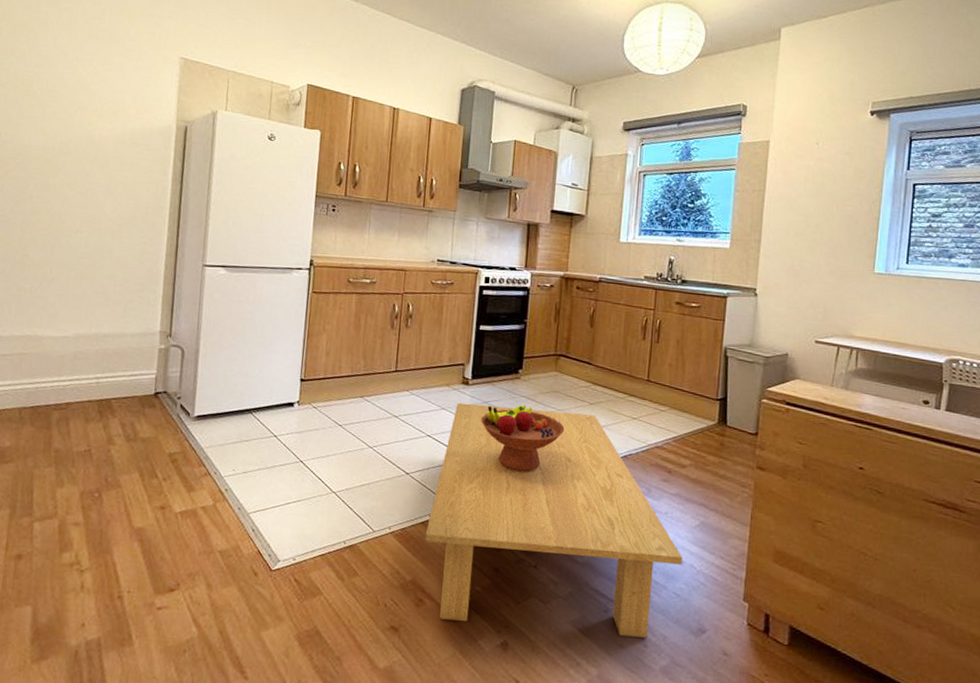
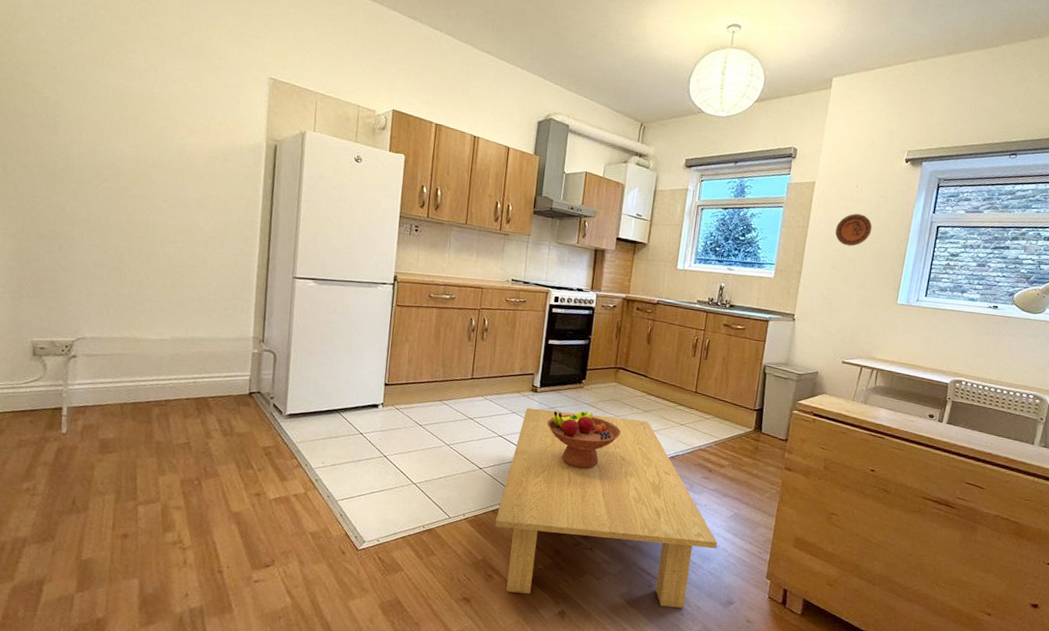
decorative plate: none [796,173,838,210] -> present [835,213,872,247]

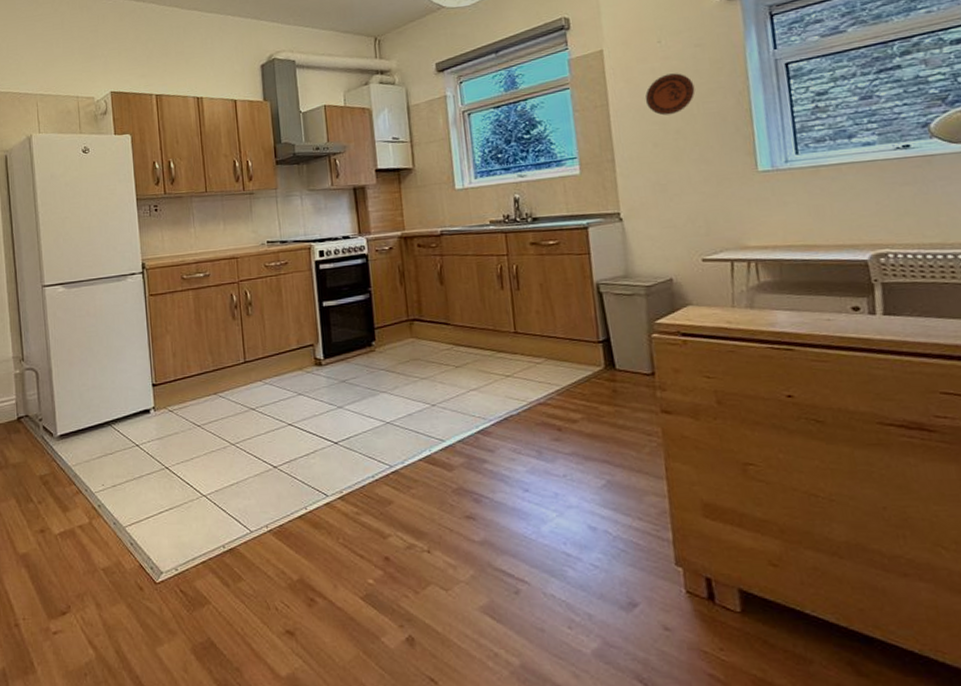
coffee table: present [494,407,717,608] -> none [304,379,595,619]
fruit bowl: present [547,410,621,469] -> none [341,379,434,450]

